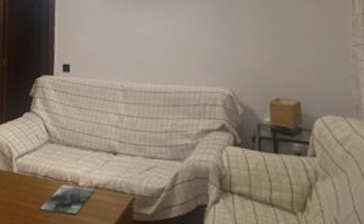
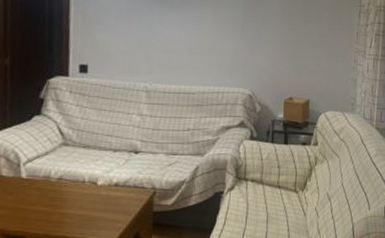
magazine: present [40,184,94,215] -> none [53,185,114,213]

